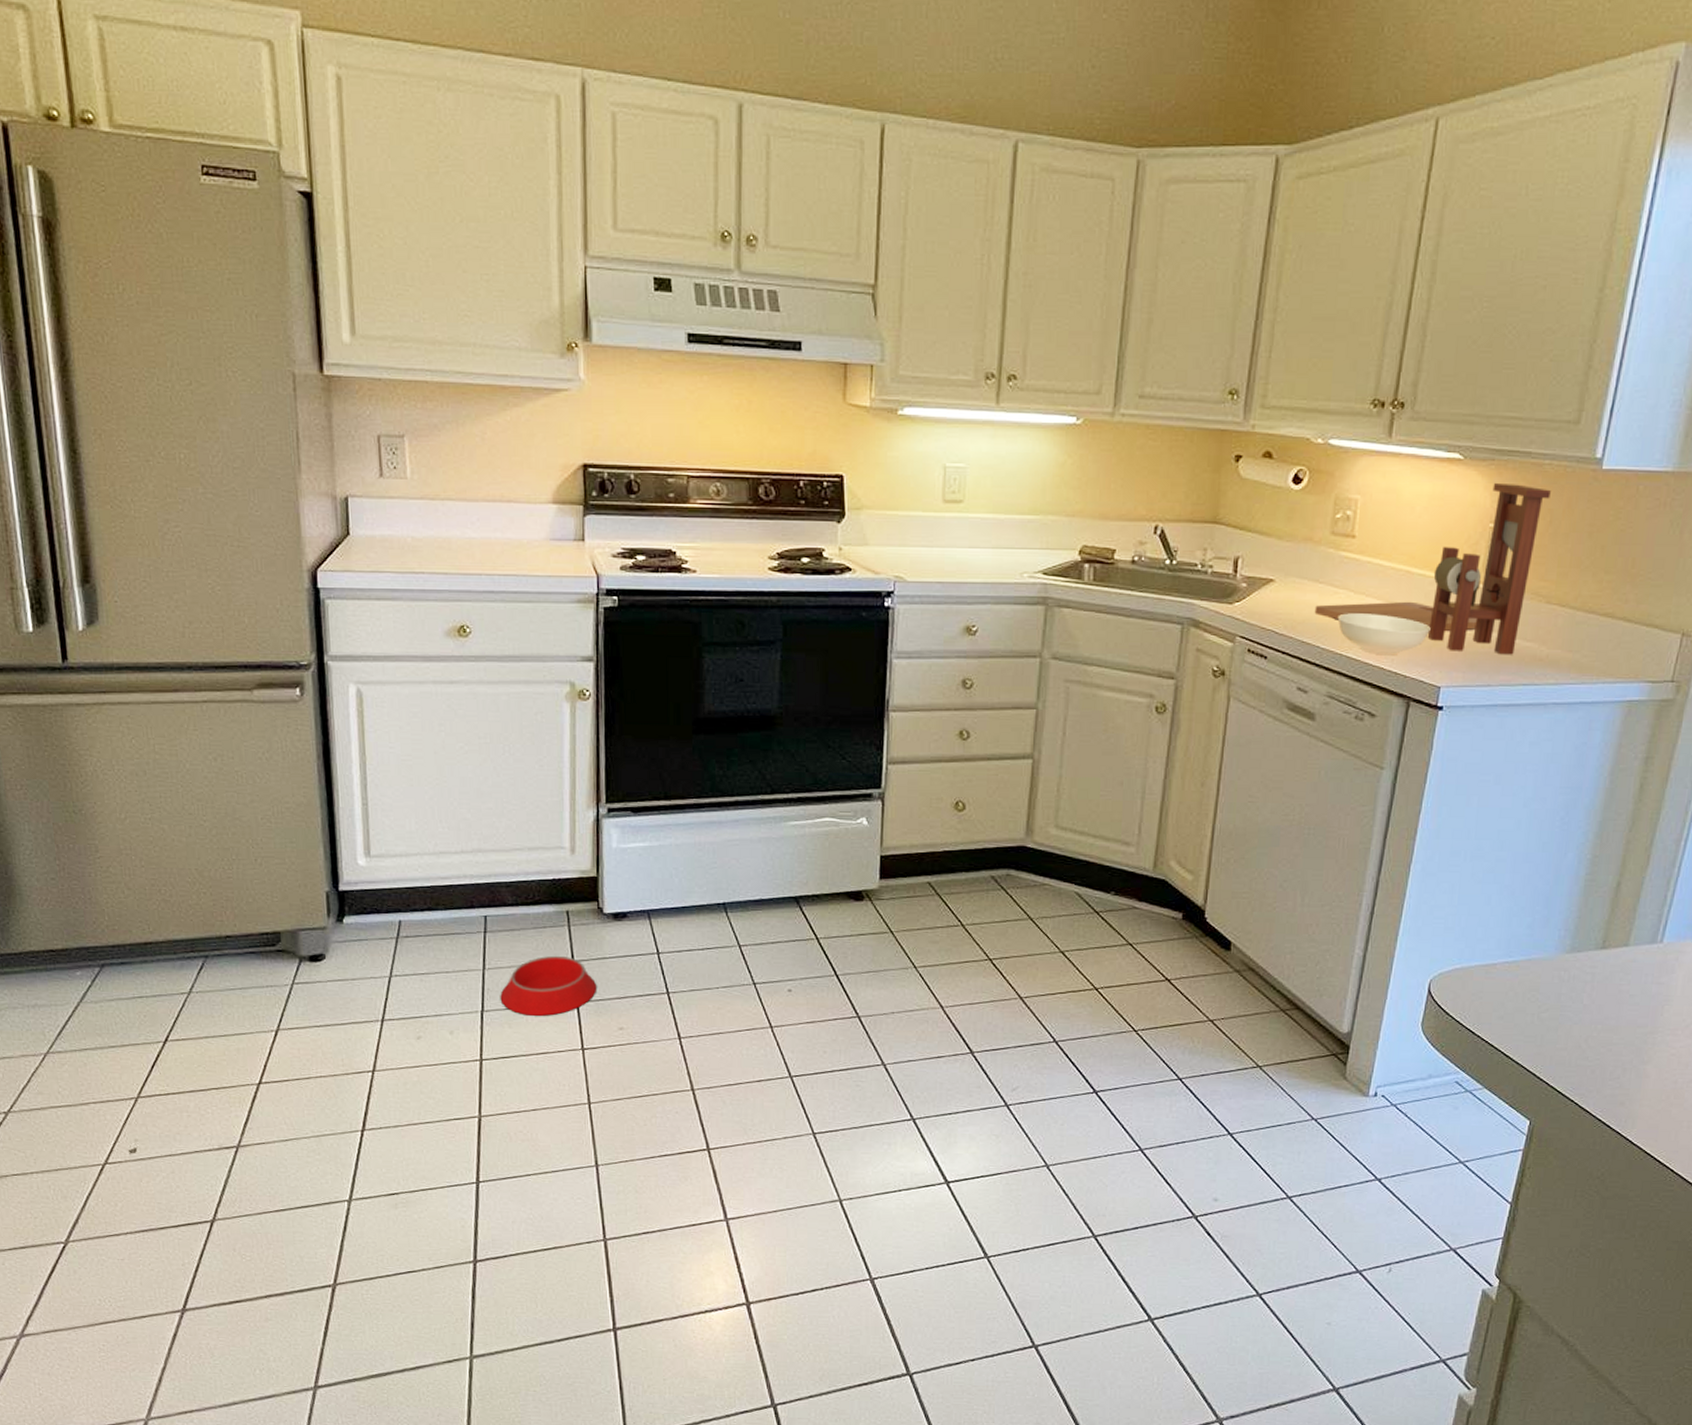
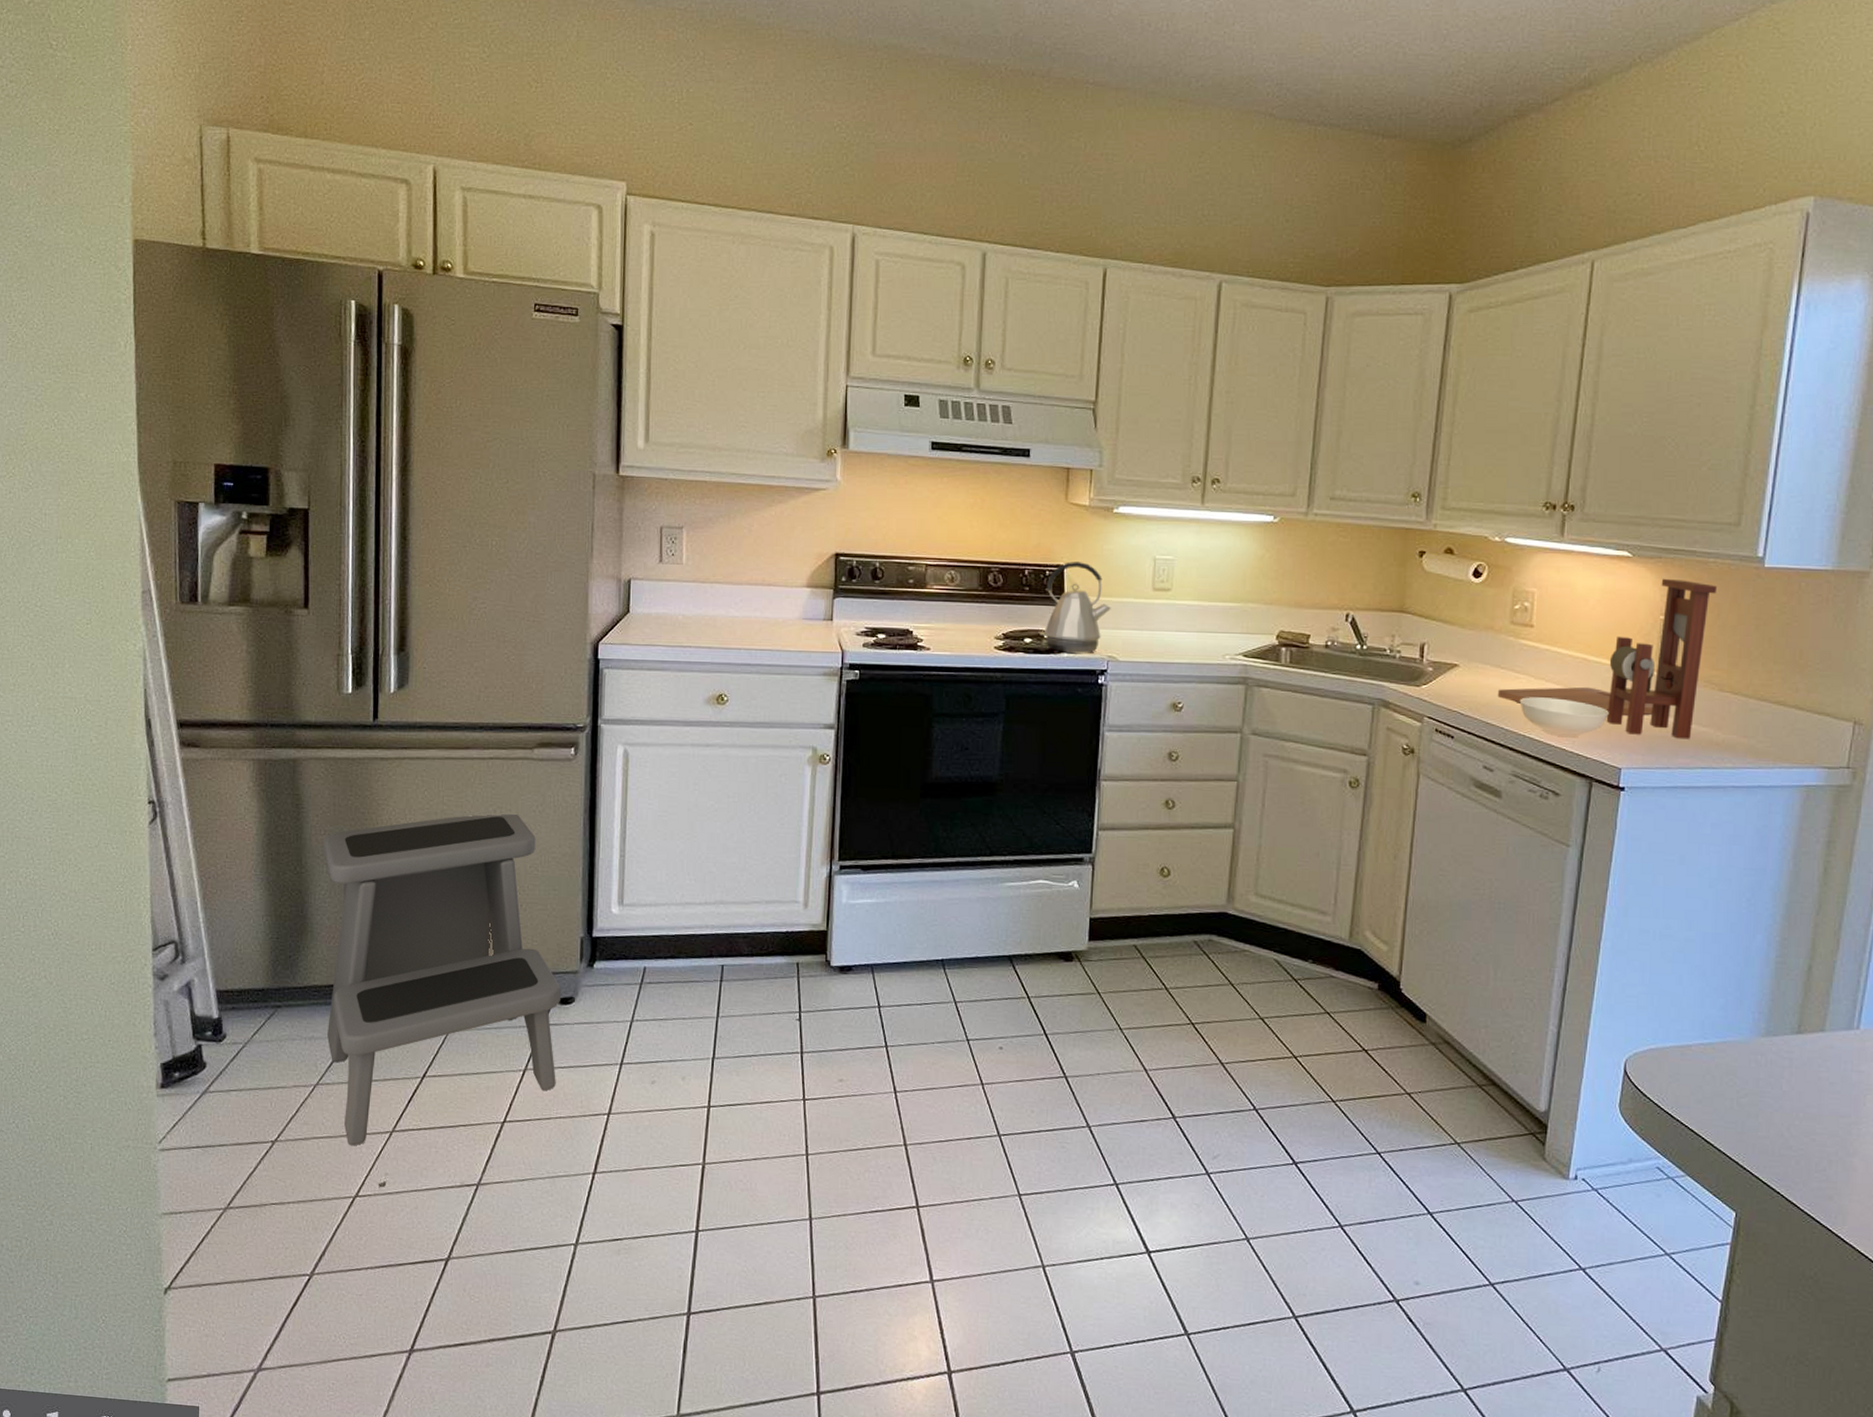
step stool: none [20,760,313,1114] -> present [323,812,561,1146]
pet bowl: present [500,955,597,1016] -> none [730,1005,821,1065]
kettle: none [818,471,897,575] -> present [1039,562,1111,654]

